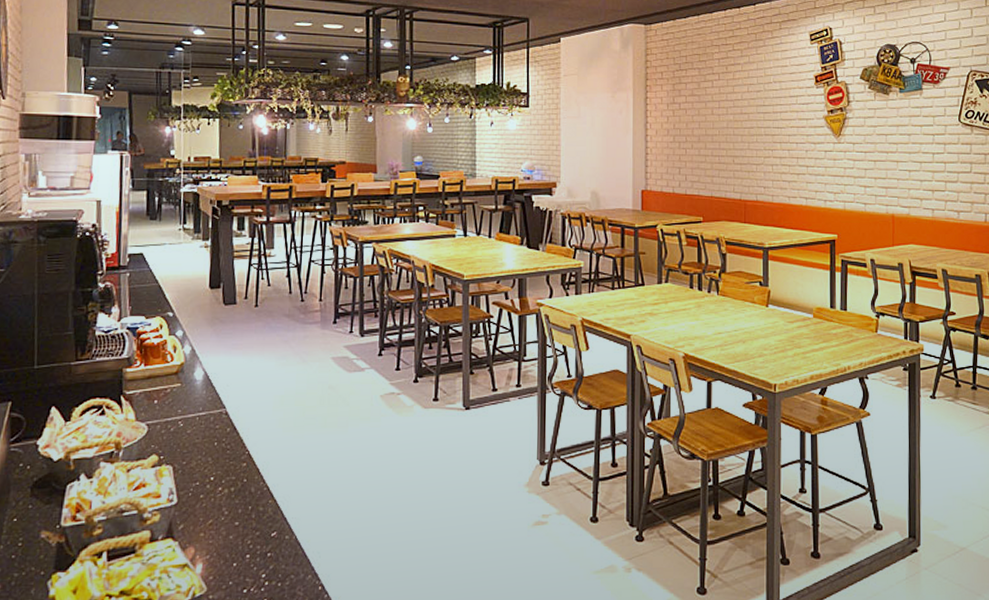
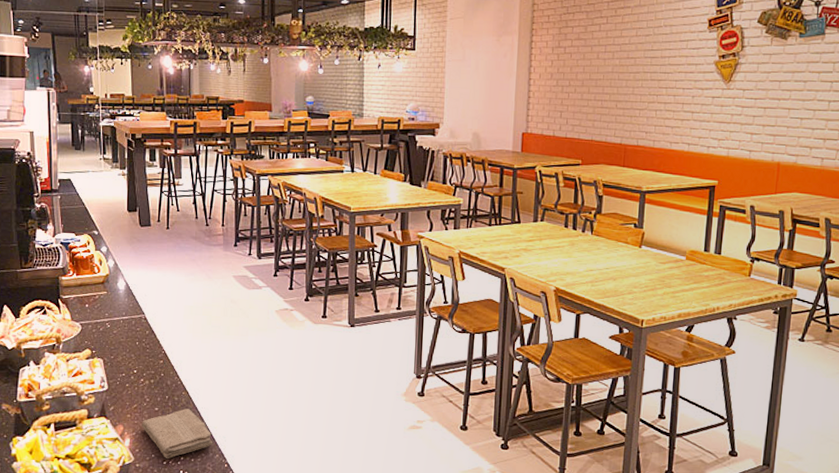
washcloth: none [217,520,304,585] -> present [142,409,212,459]

